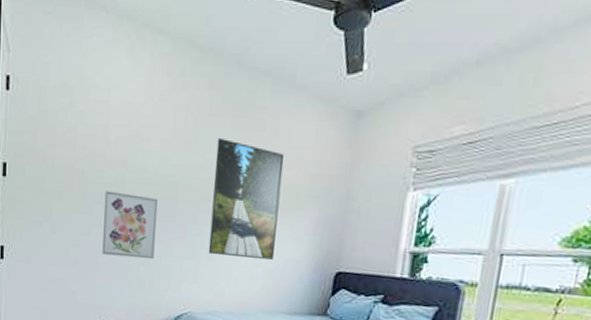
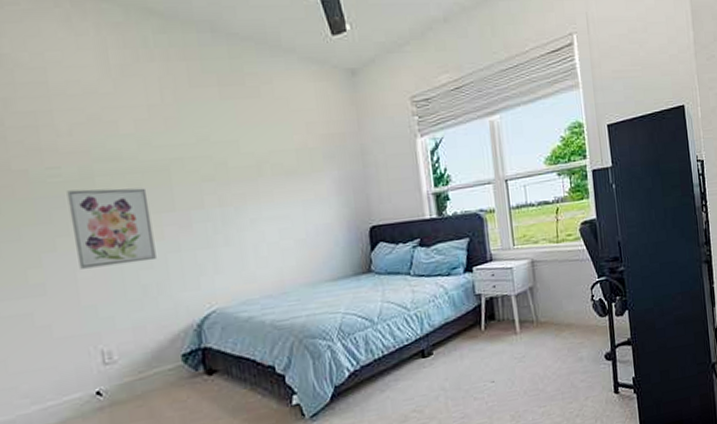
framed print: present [208,137,285,260] -> none [207,109,303,239]

